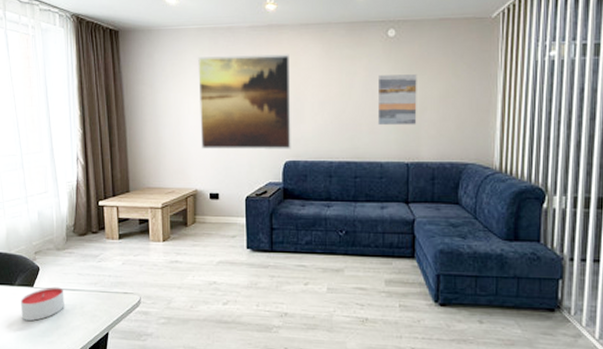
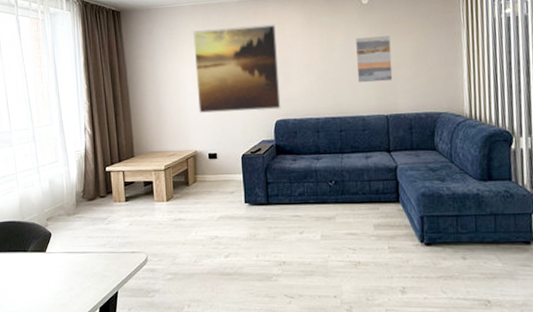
candle: present [20,287,64,321] -> none [33,250,76,285]

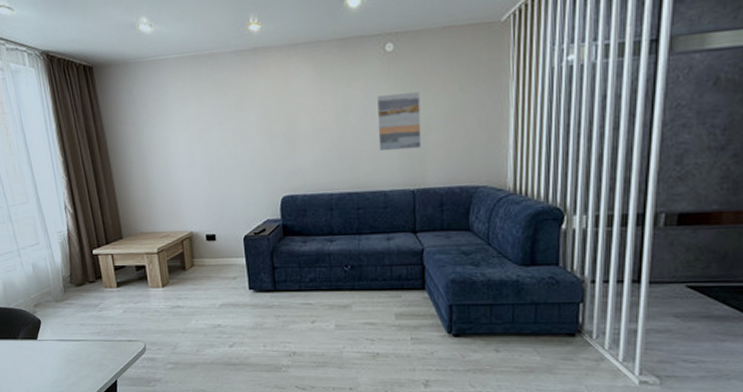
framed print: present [193,24,281,114] -> none [181,79,288,190]

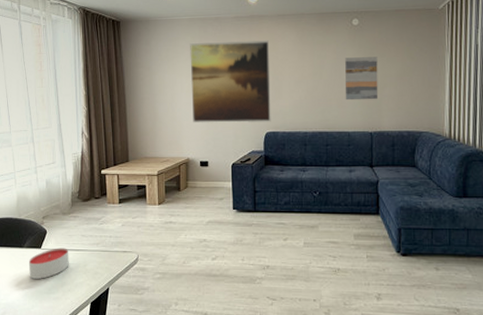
candle: none [25,338,70,372] -> present [28,248,69,279]
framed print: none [181,79,288,190] -> present [190,40,271,123]

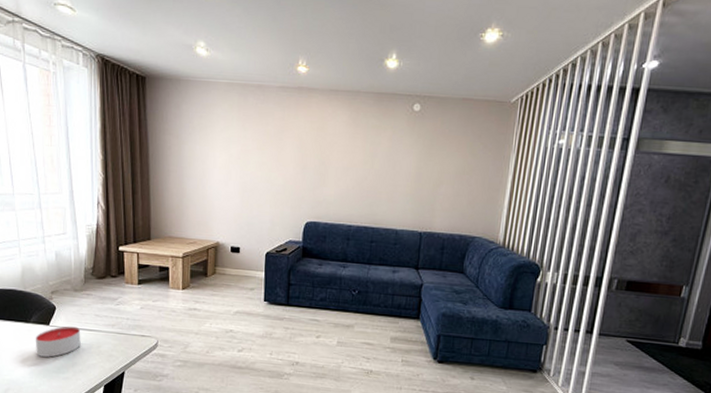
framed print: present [190,40,271,123] -> none [225,112,317,211]
wall art: present [345,57,379,101] -> none [396,147,437,198]

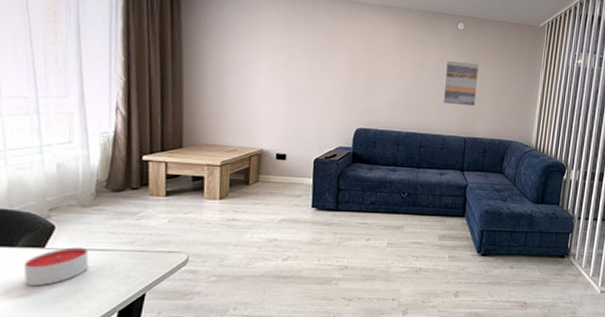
wall art: none [396,147,437,198] -> present [443,61,479,107]

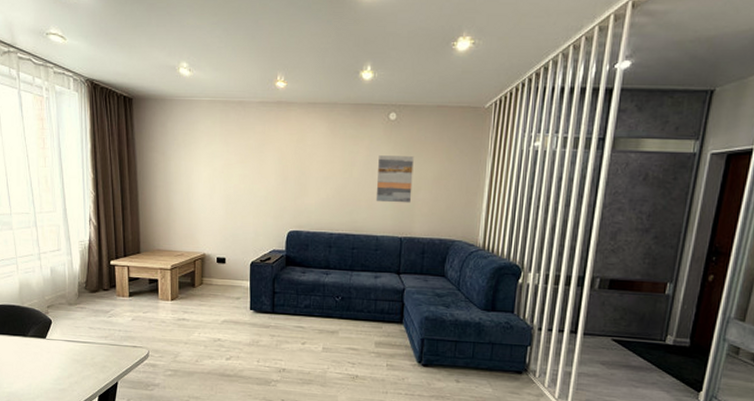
candle: present [23,247,89,285] -> none [32,339,76,370]

